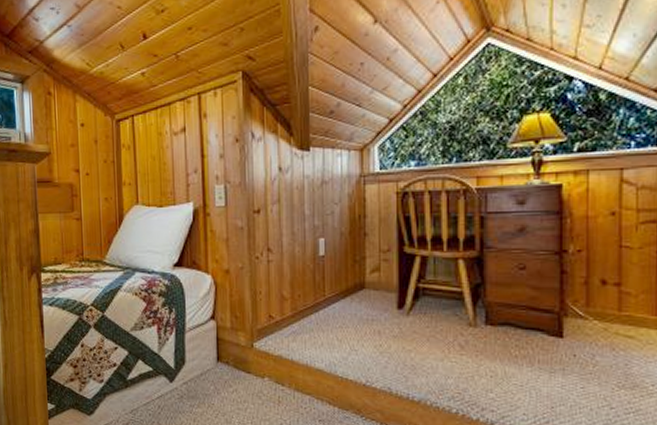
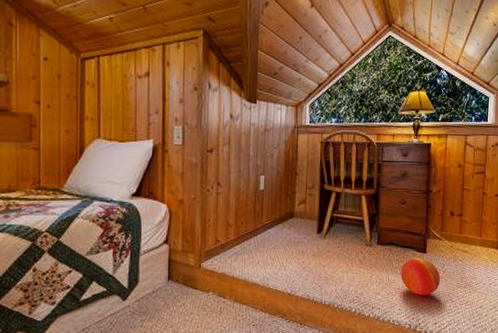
ball: none [524,343,589,398] -> present [400,257,440,296]

